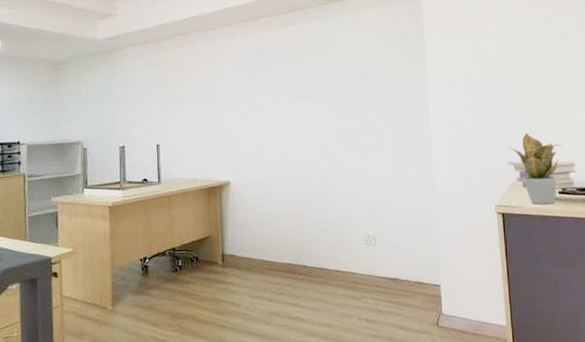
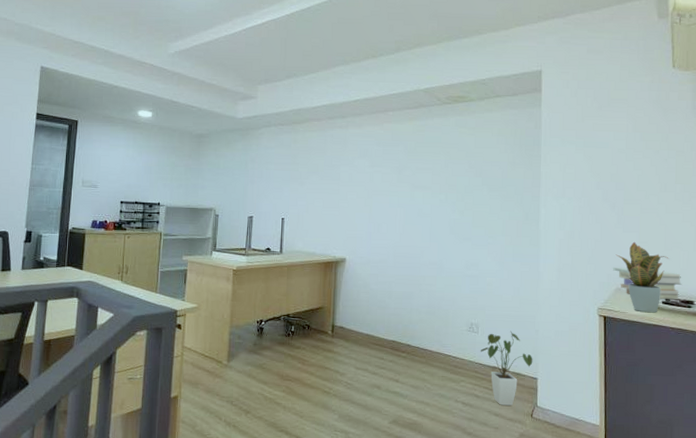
house plant: none [379,239,434,318] -> present [480,331,533,406]

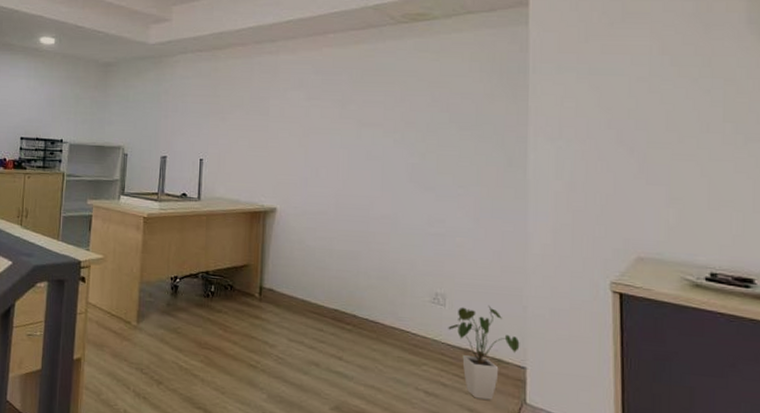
books: present [613,268,682,300] -> none [632,230,735,277]
potted plant: present [615,241,669,313] -> none [636,197,715,293]

